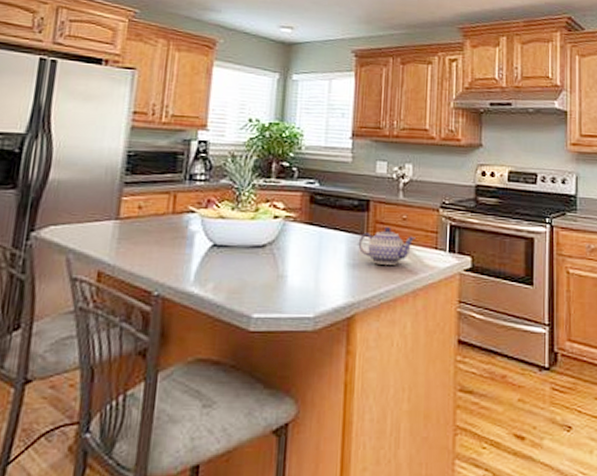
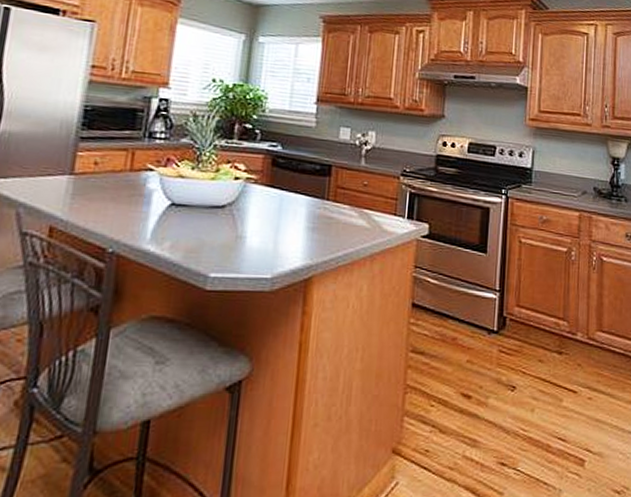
teapot: present [358,227,416,265] -> none [318,192,376,230]

